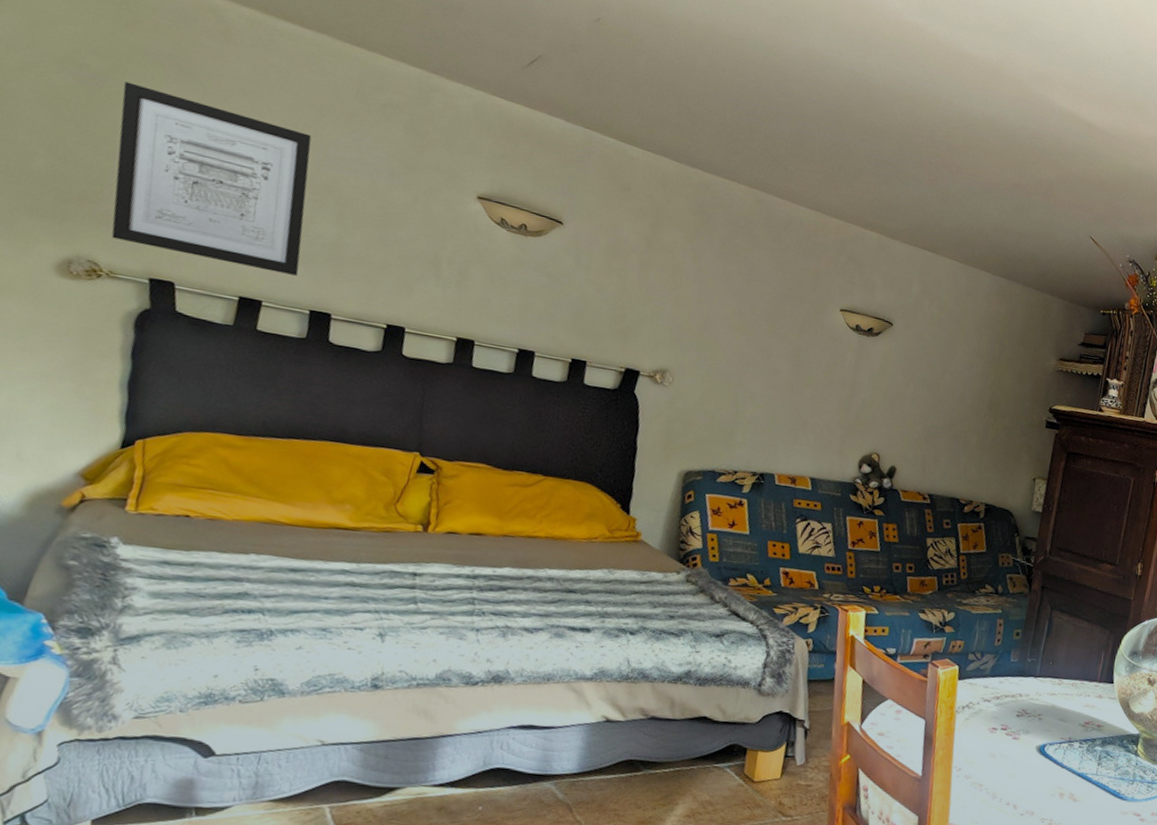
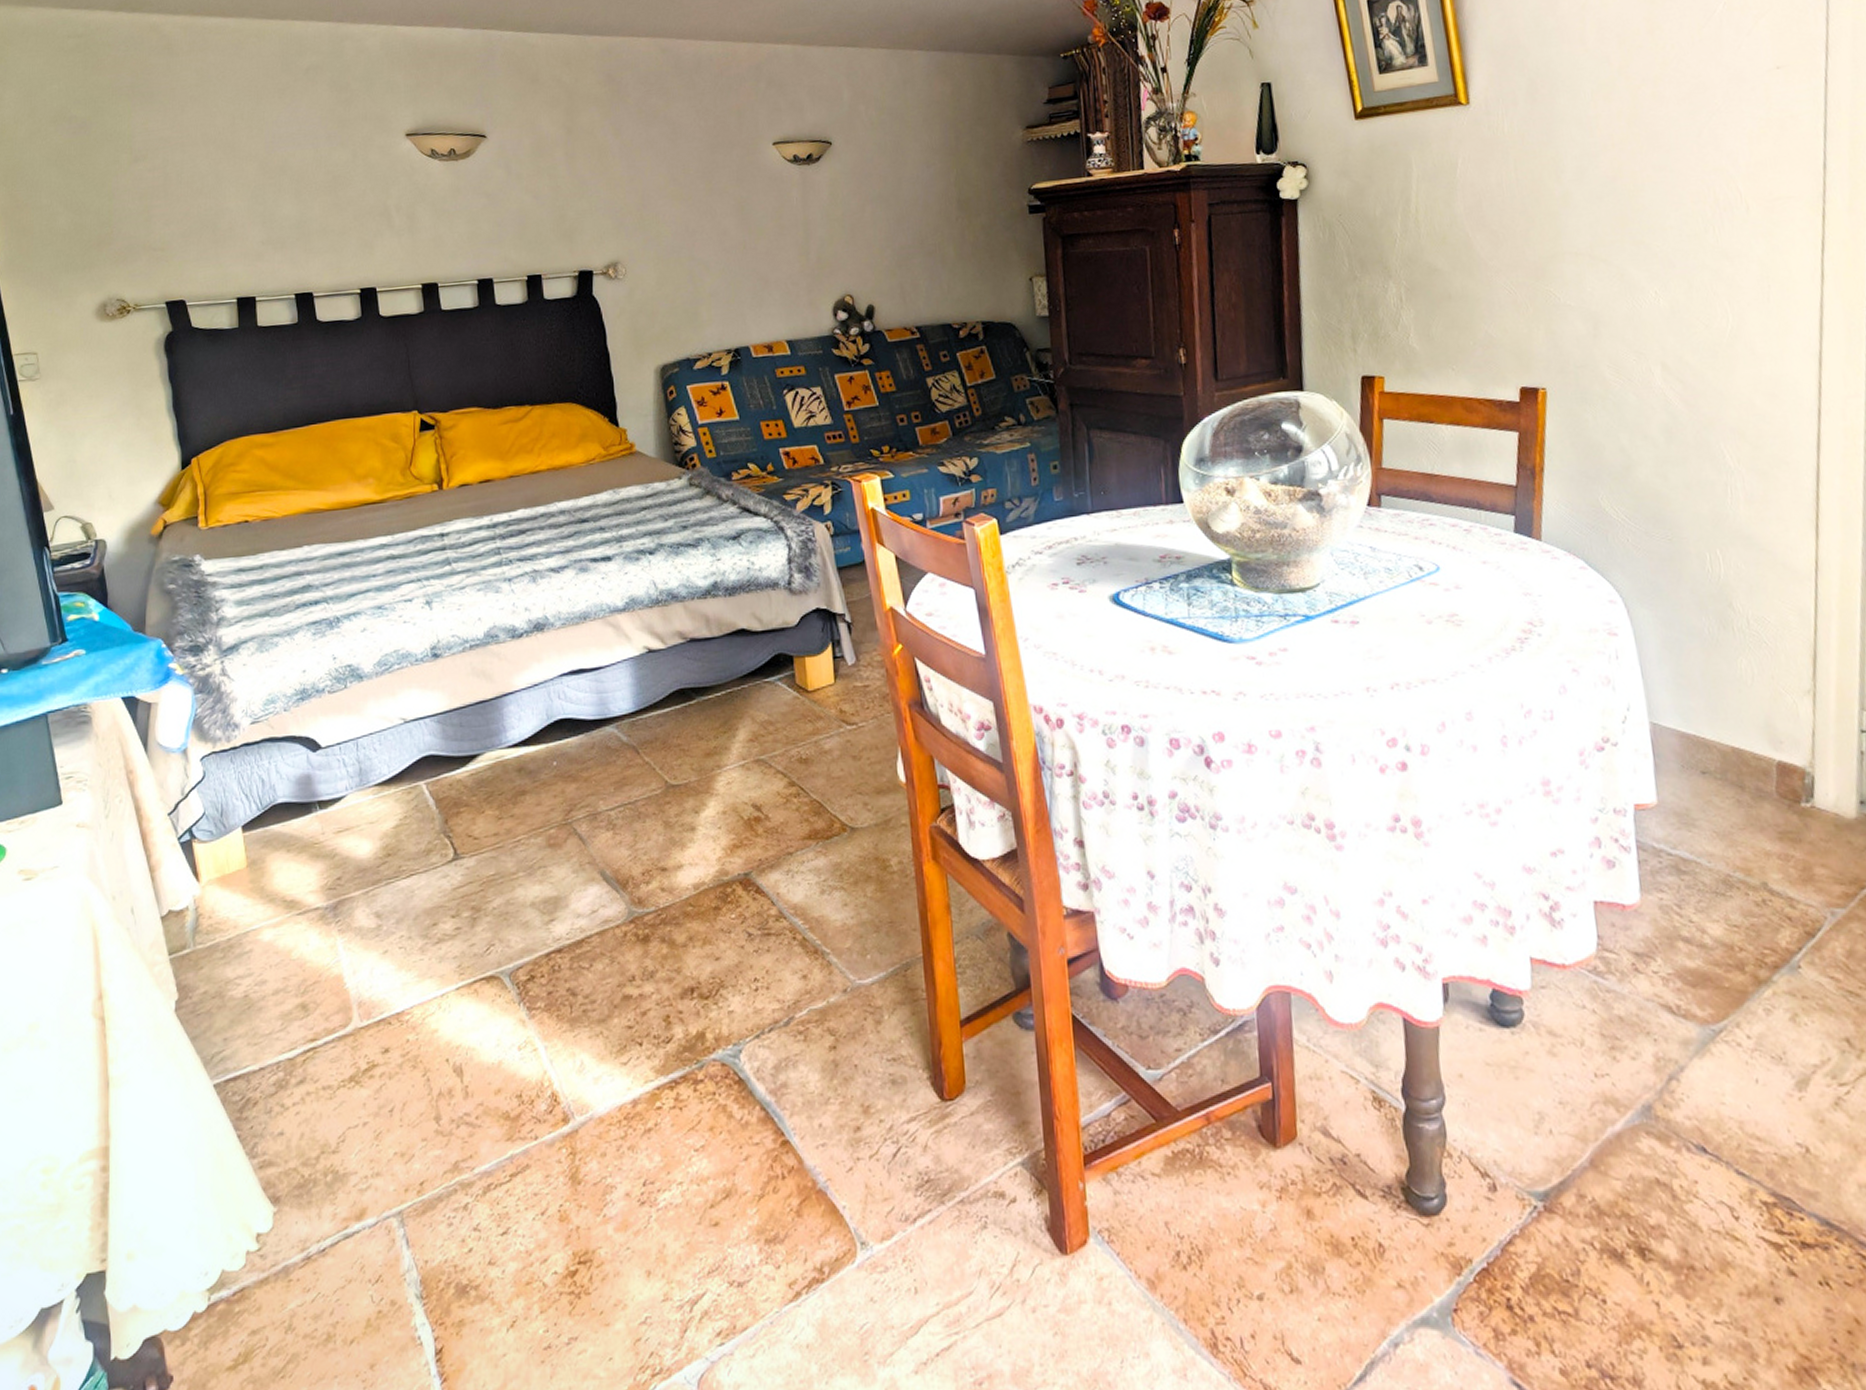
wall art: present [111,81,312,276] -> none [104,120,277,273]

